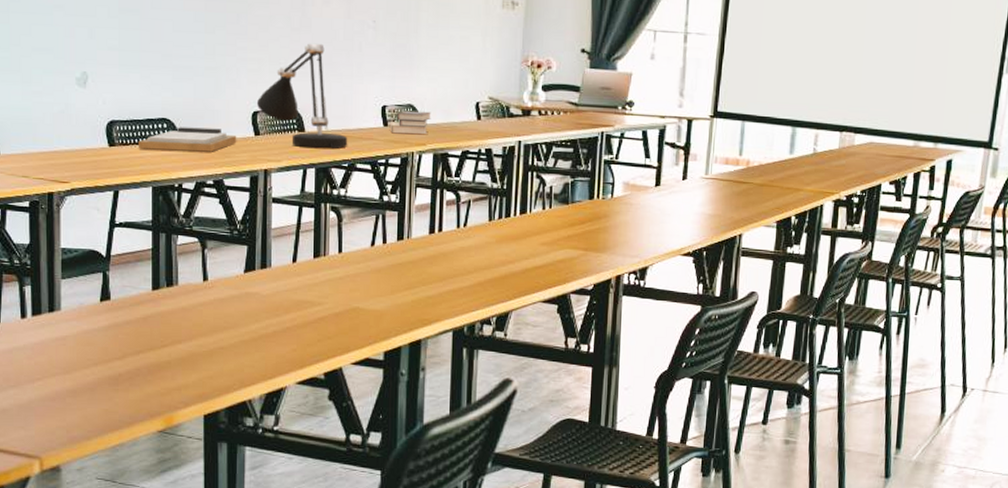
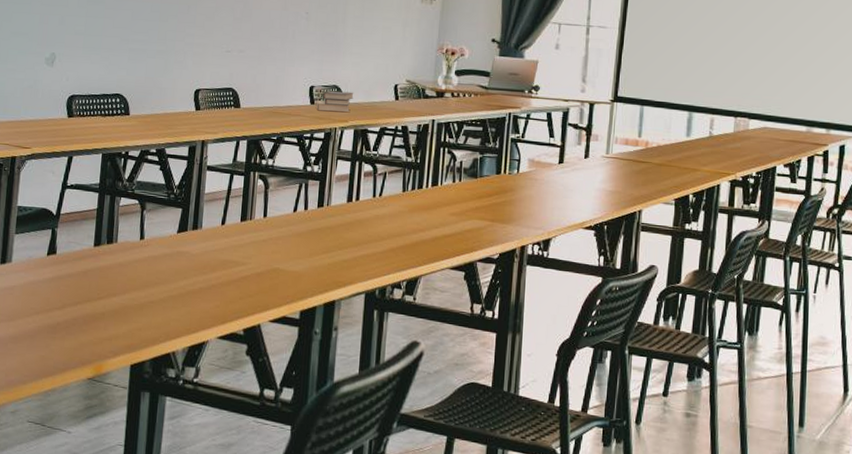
clipboard: present [139,127,237,152] -> none [93,101,180,124]
desk lamp: present [256,43,348,149] -> none [199,31,278,123]

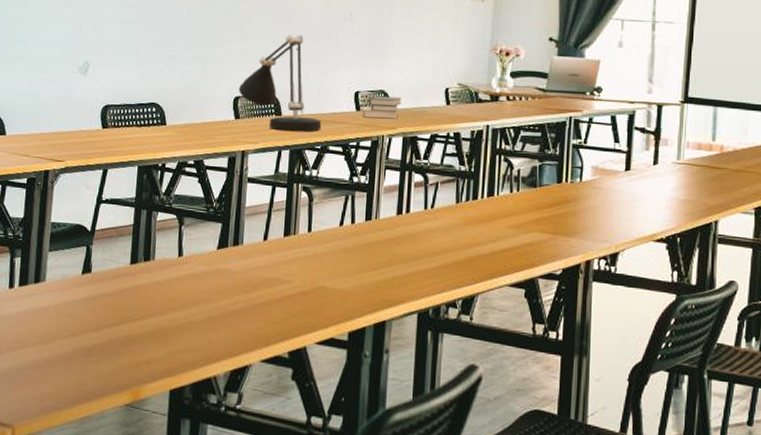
desk lamp: none [199,31,278,123] -> present [238,34,322,132]

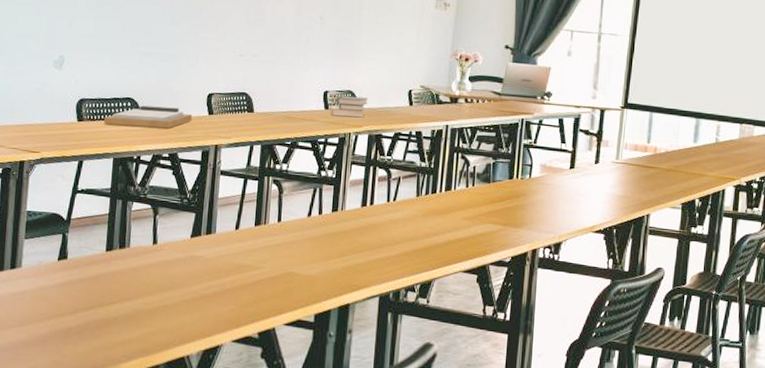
clipboard: none [129,111,219,134] -> present [104,105,193,129]
desk lamp: present [238,34,322,132] -> none [212,35,292,128]

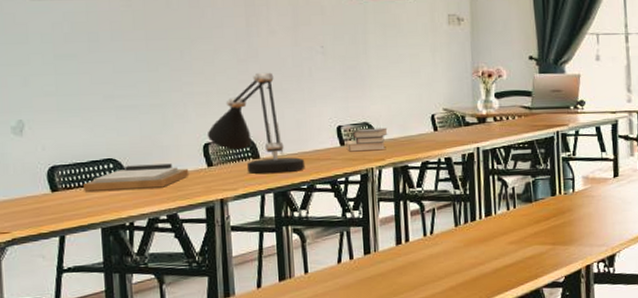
desk lamp: none [212,35,292,128] -> present [207,72,306,174]

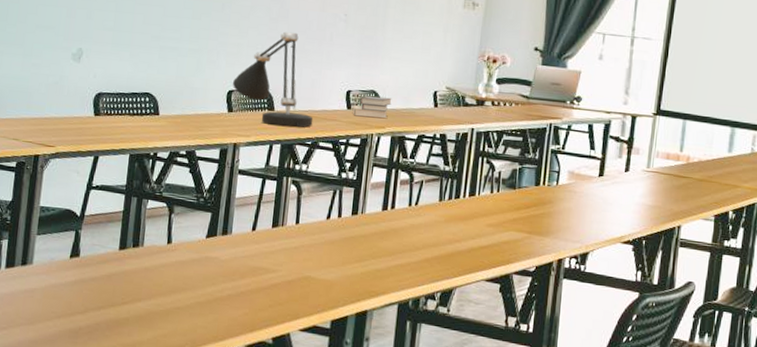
clipboard: present [83,163,190,192] -> none [121,101,212,125]

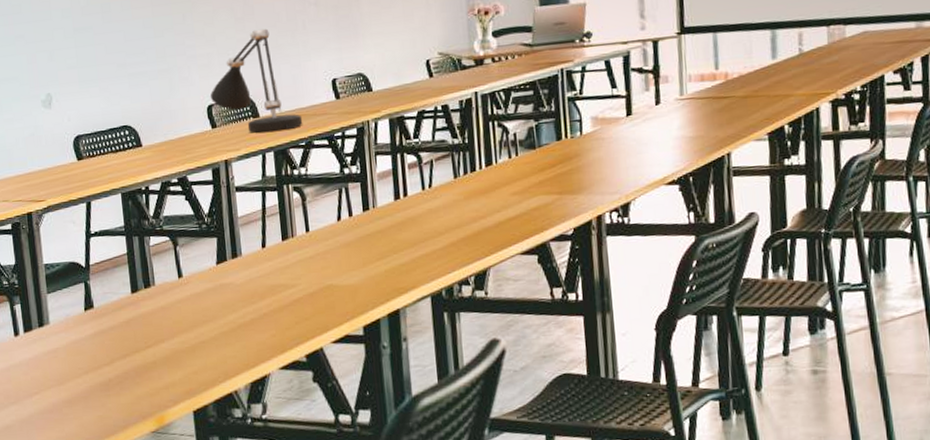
books: present [353,95,392,119] -> none [342,77,383,105]

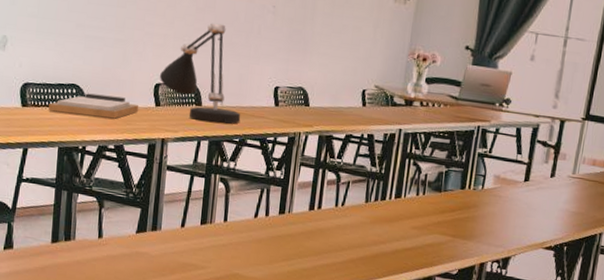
clipboard: none [104,127,196,159] -> present [49,93,139,119]

